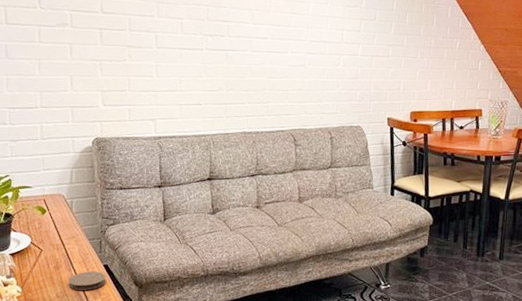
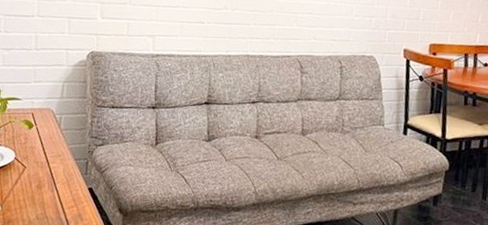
coaster: present [68,271,106,290] -> none [50,193,90,214]

